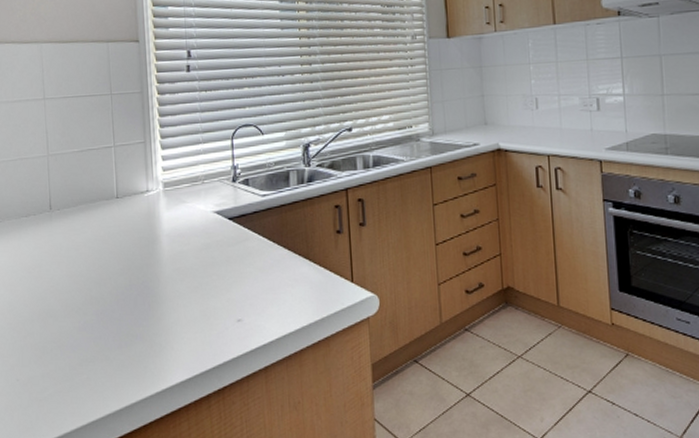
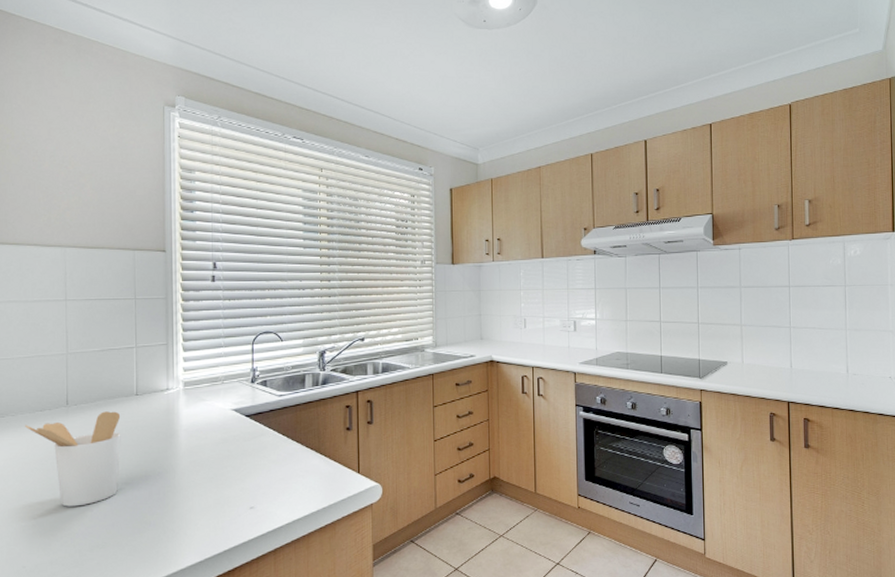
utensil holder: none [12,215,104,318] -> present [25,411,121,507]

